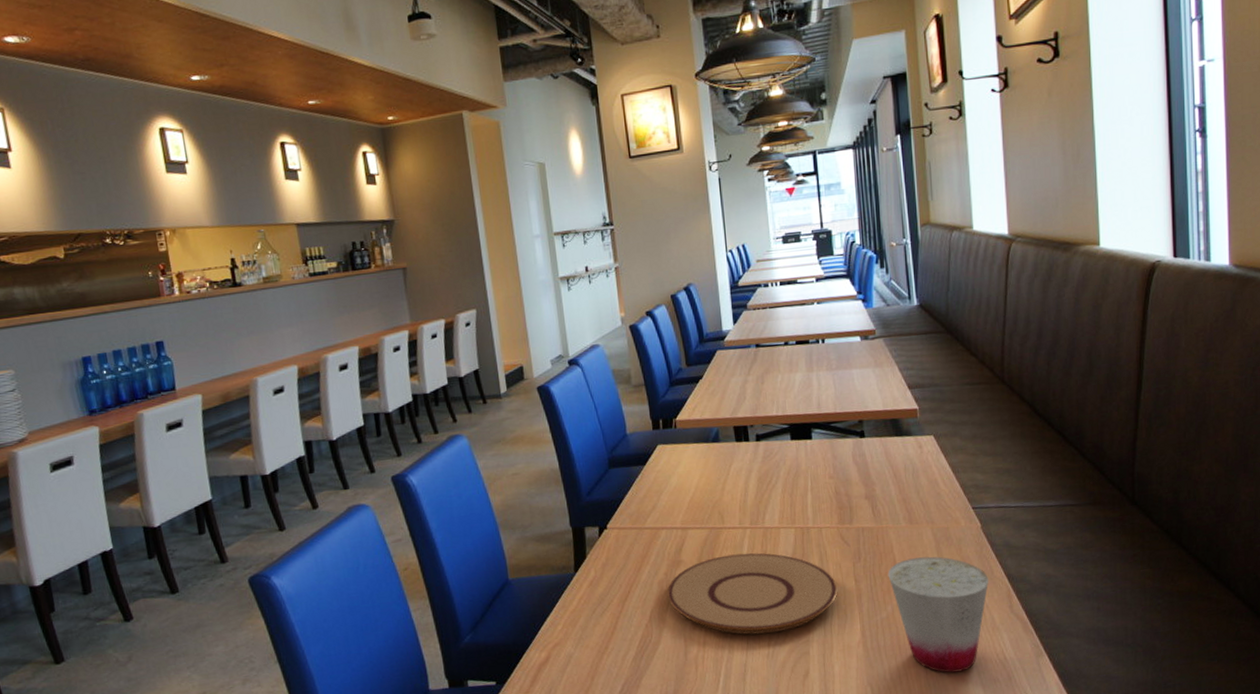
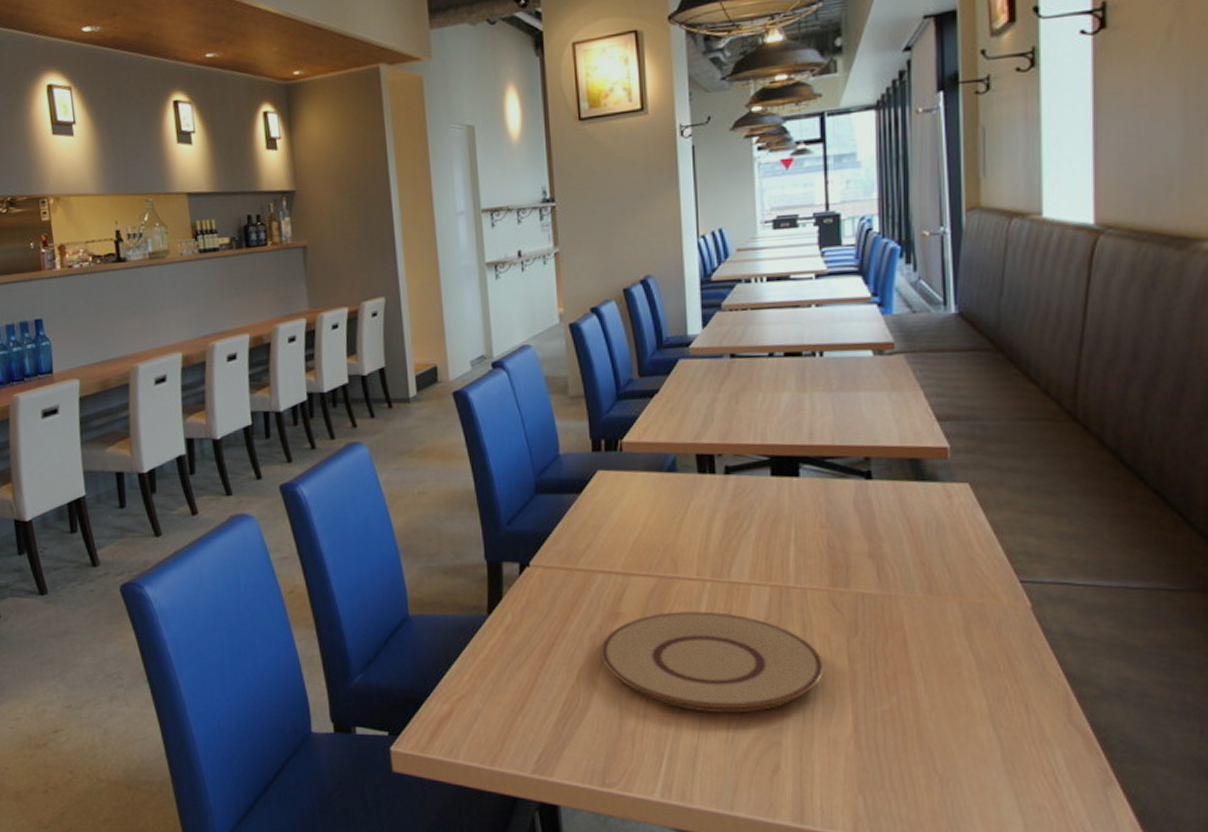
cup: present [888,556,989,673] -> none [894,638,1039,791]

